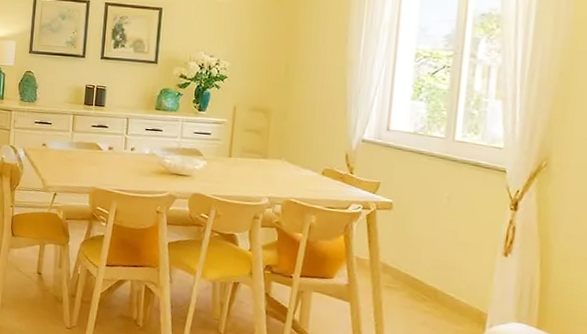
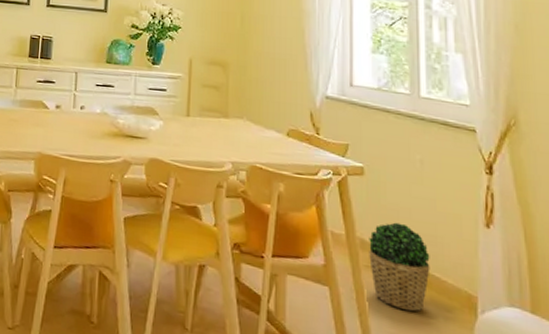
potted plant: none [389,250,447,324] -> present [369,222,430,312]

